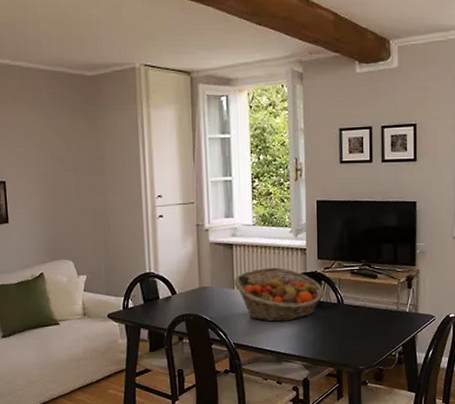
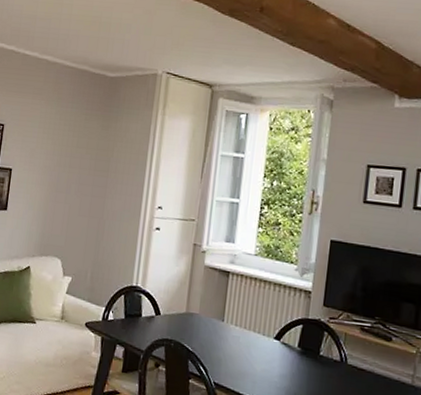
fruit basket: present [234,267,325,322] -> none [224,304,326,371]

